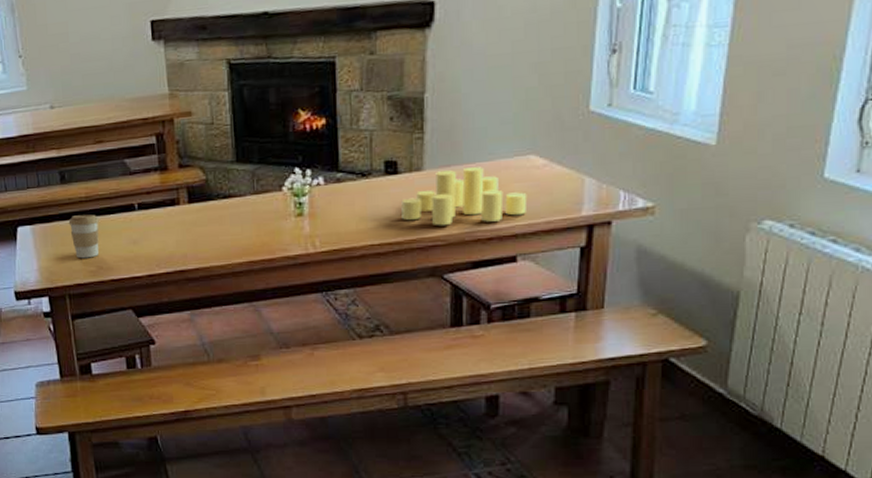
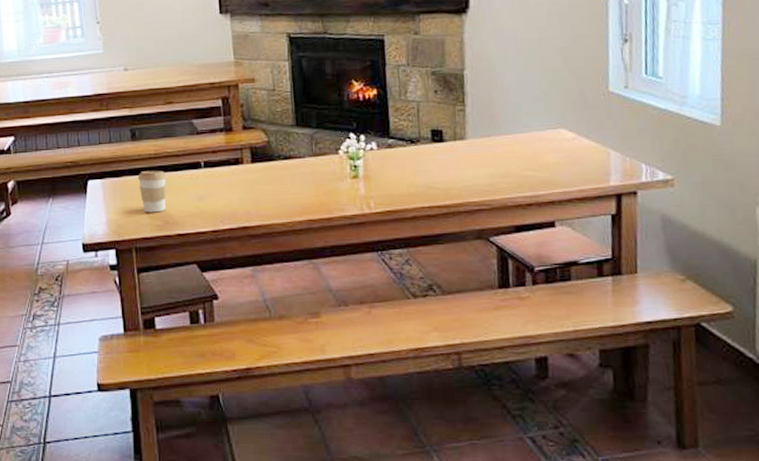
candle: present [401,167,528,226] -> none [448,138,561,192]

